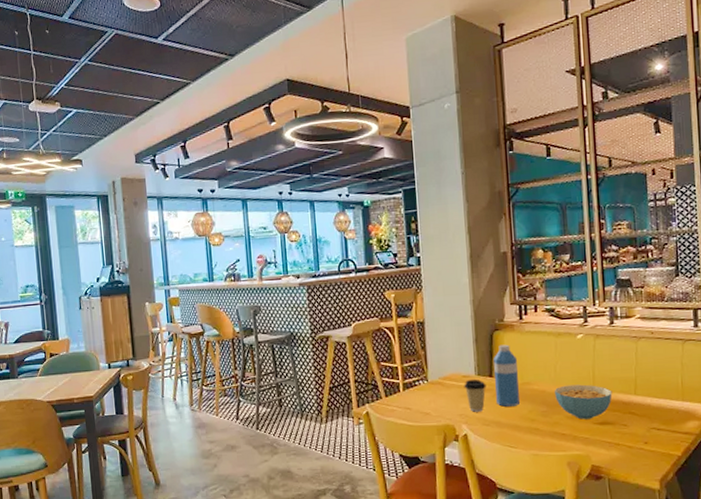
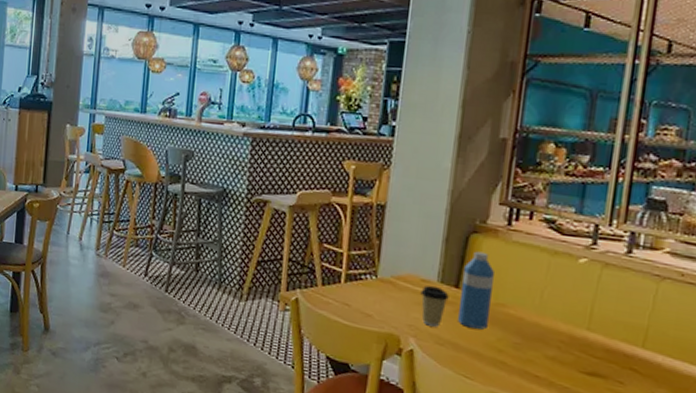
cereal bowl: present [555,384,612,420] -> none [535,316,613,366]

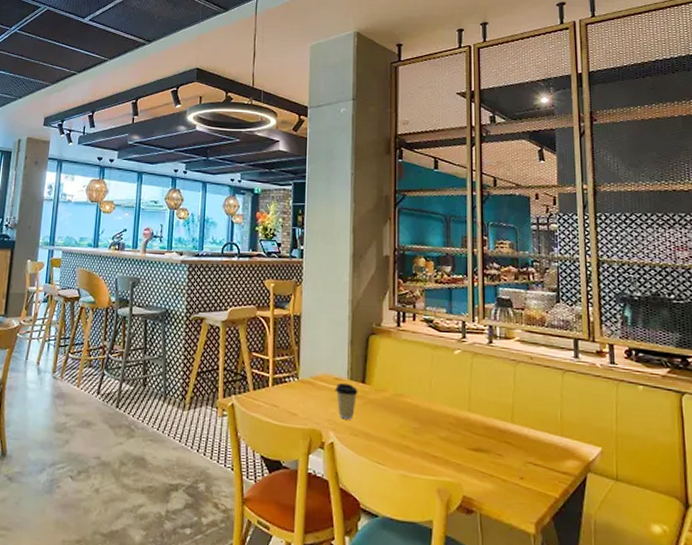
water bottle: present [458,251,495,329] -> none [367,350,393,418]

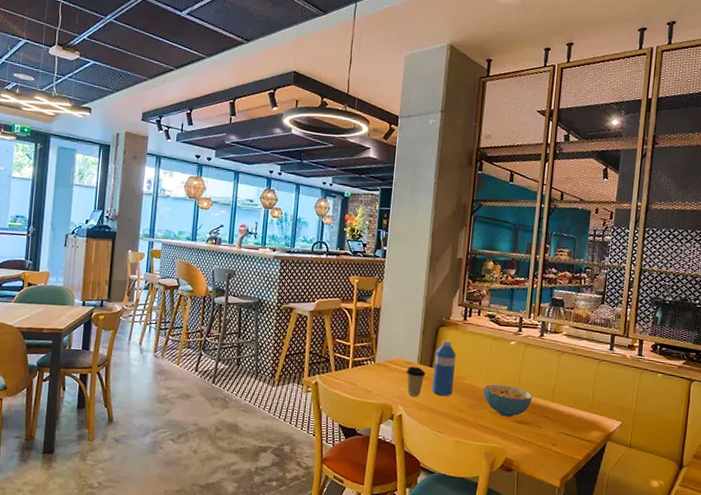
water bottle: none [367,350,393,418] -> present [432,339,457,396]
cereal bowl: none [429,402,488,443] -> present [483,384,533,417]

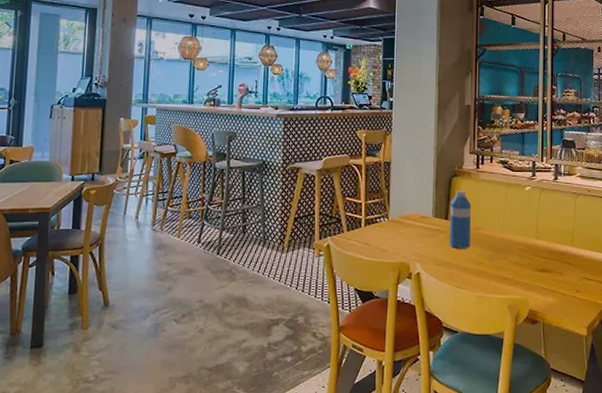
coffee cup: present [406,366,426,397] -> none [421,220,442,252]
cereal bowl: present [483,384,533,417] -> none [502,232,552,266]

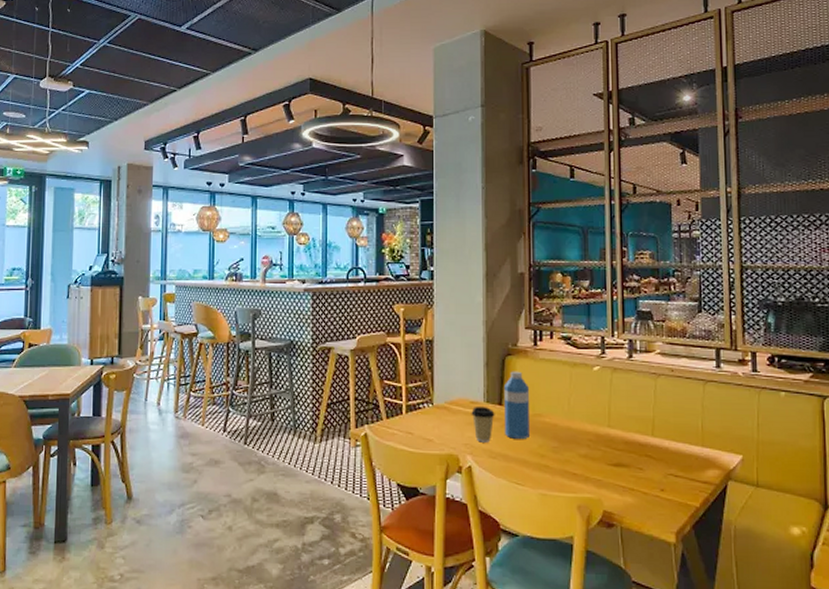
coffee cup: none [421,220,442,252] -> present [471,405,495,442]

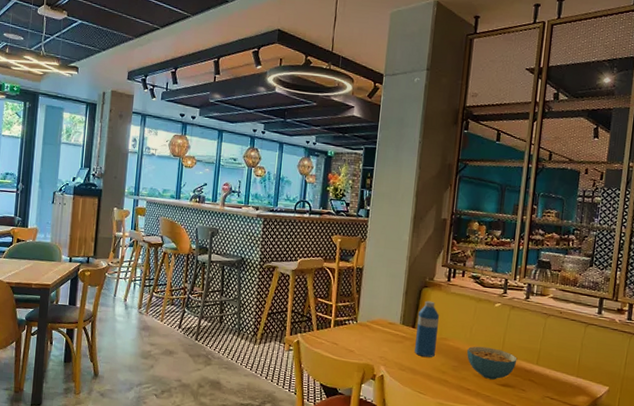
coffee cup: present [471,405,495,442] -> none [388,326,408,357]
cereal bowl: none [568,420,628,459] -> present [467,346,518,380]

